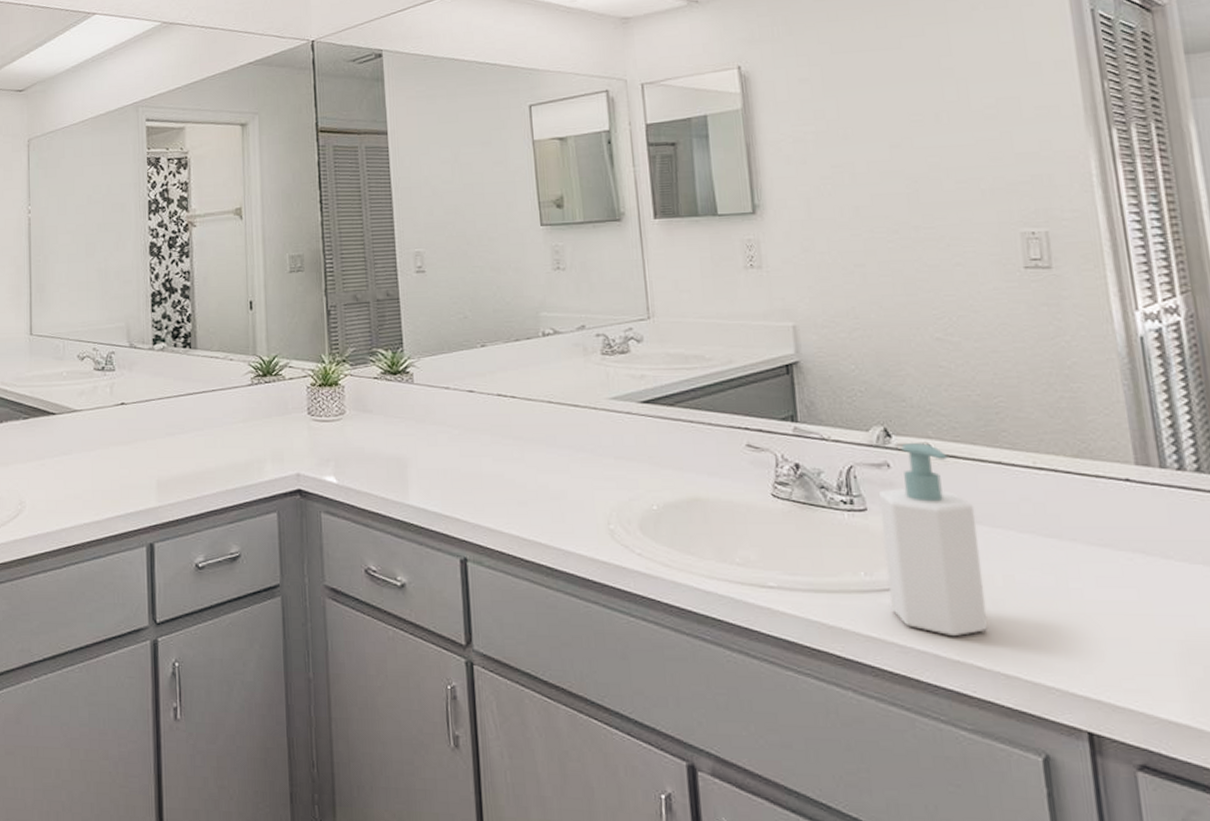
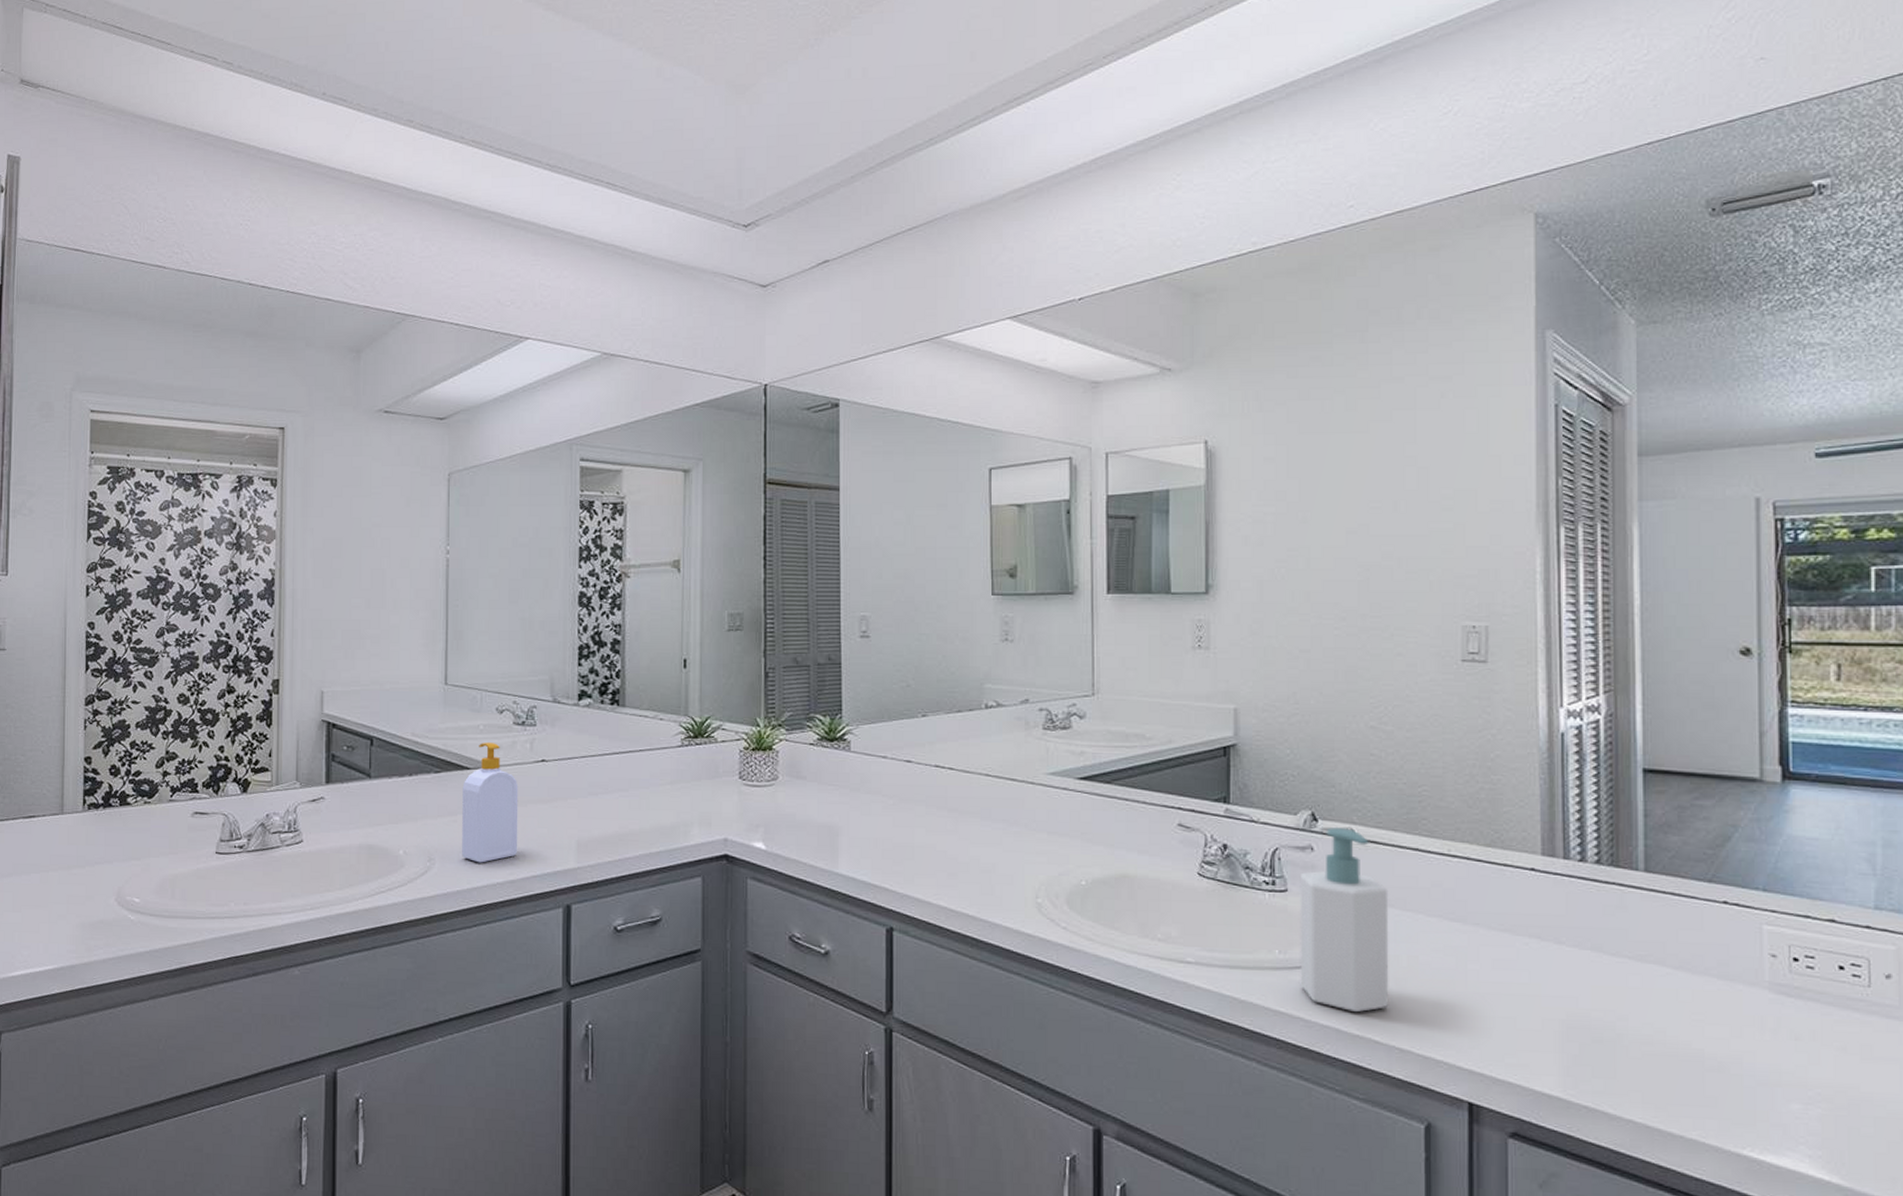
soap bottle: none [49,388,102,505] -> present [462,743,519,863]

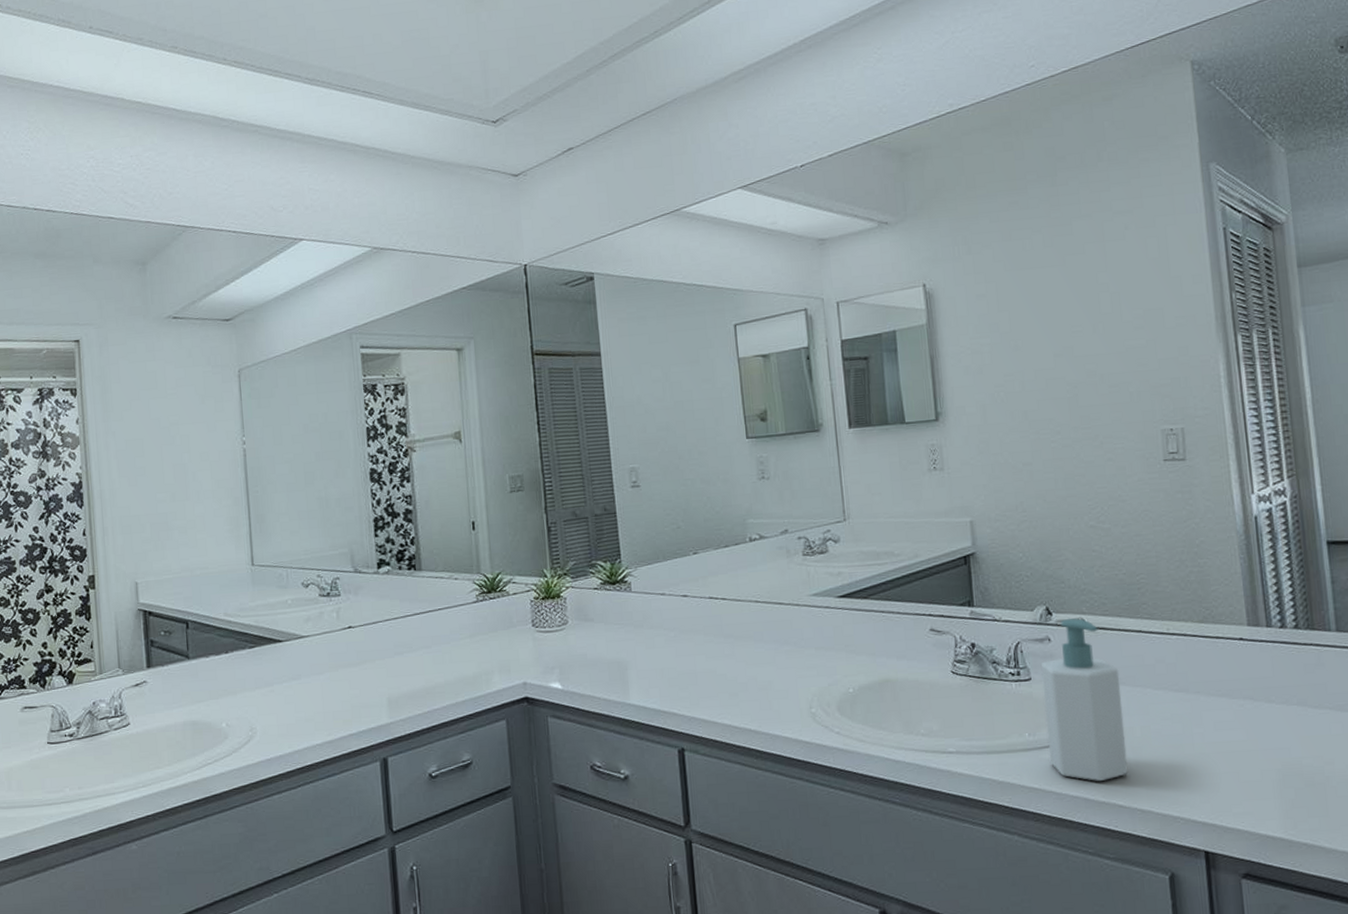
soap bottle: present [462,743,519,863] -> none [276,615,334,728]

